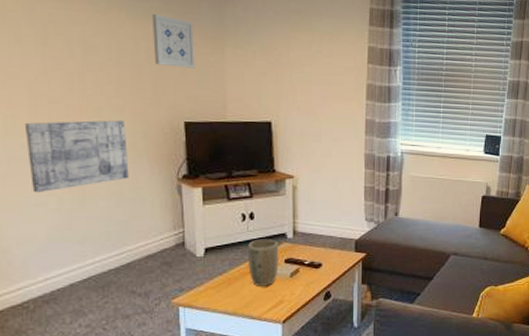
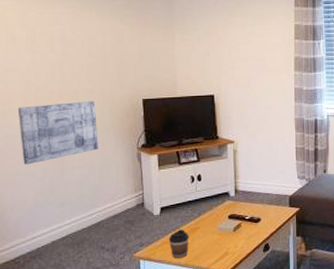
wall art: present [152,14,195,69] -> none [116,12,151,54]
coffee cup: none [214,273,238,306] -> present [168,229,189,258]
plant pot: present [248,239,279,286] -> none [197,197,223,240]

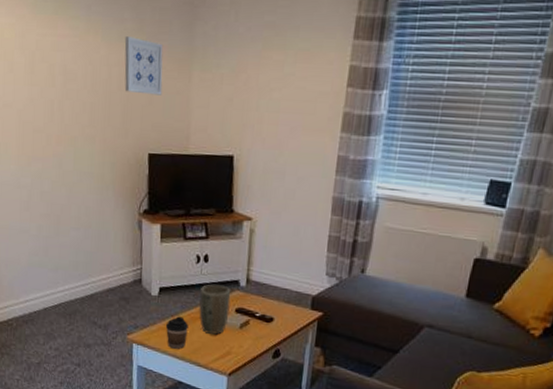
wall art: present [17,101,98,165] -> none [14,150,97,220]
wall art: none [116,12,151,54] -> present [124,37,164,95]
plant pot: none [197,197,223,240] -> present [199,284,231,335]

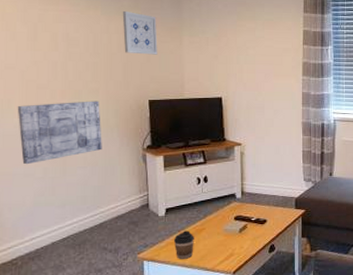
wall art: none [14,150,97,220] -> present [17,101,102,165]
plant pot: present [199,284,231,335] -> none [203,199,229,241]

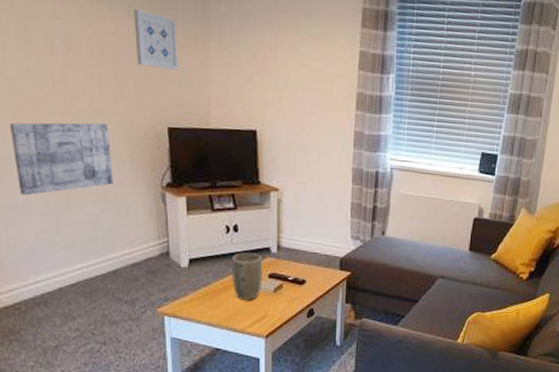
coffee cup: present [173,230,194,259] -> none [198,285,222,317]
plant pot: none [203,199,229,241] -> present [232,252,263,300]

